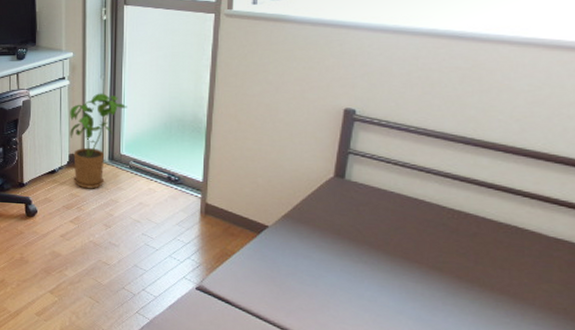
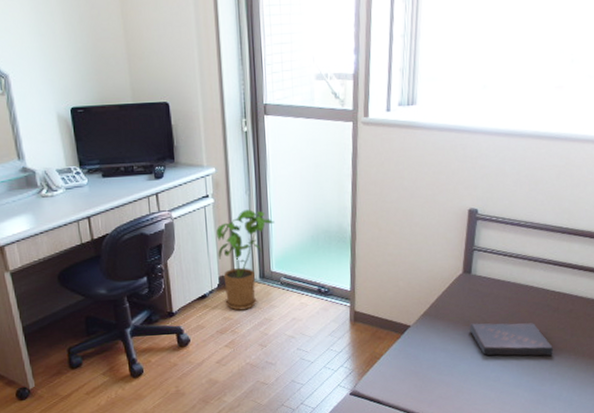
book: none [340,233,451,283] -> present [470,323,554,356]

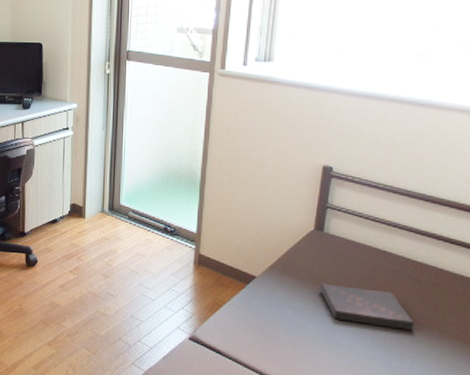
house plant: present [216,209,275,311] -> none [72,144,127,239]

